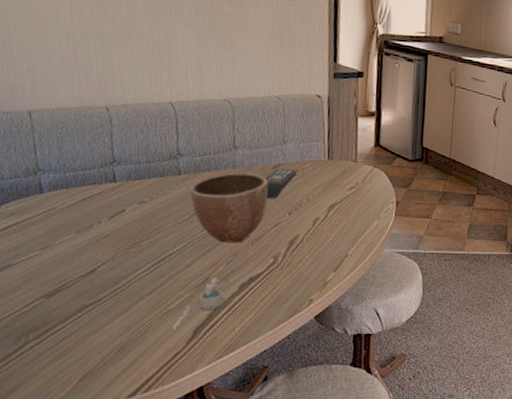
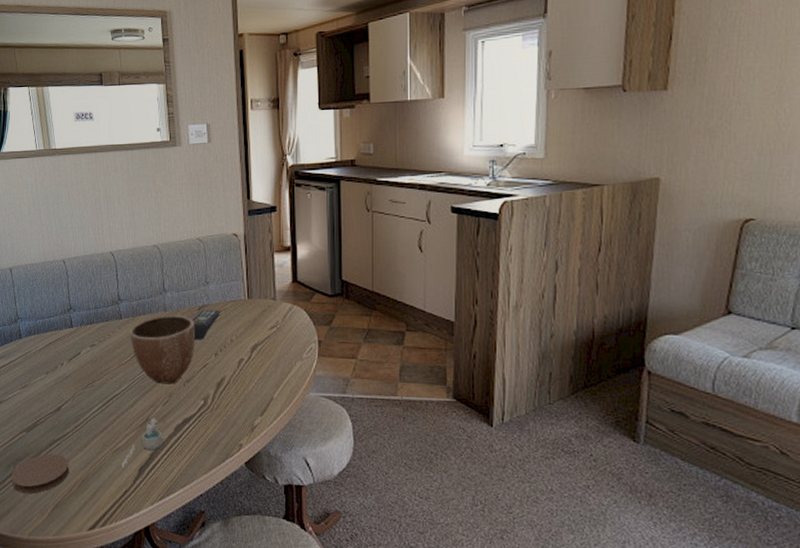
coaster: none [22,320,104,367] -> present [11,453,69,494]

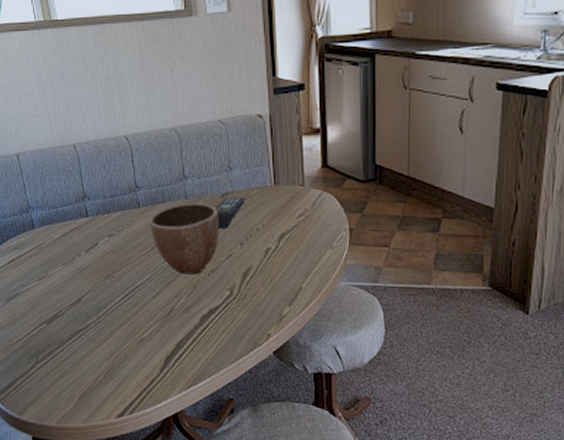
coaster: present [11,453,69,494] -> none [35,345,93,384]
cup: present [121,418,164,468] -> none [147,309,189,358]

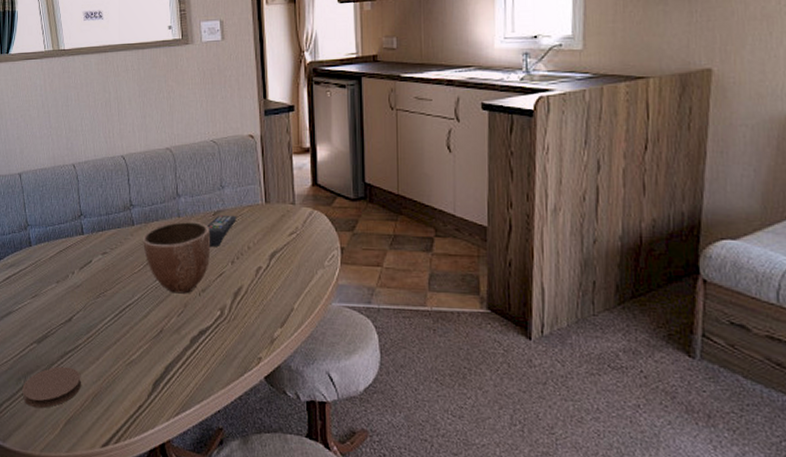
coaster: none [35,345,93,384] -> present [22,366,81,408]

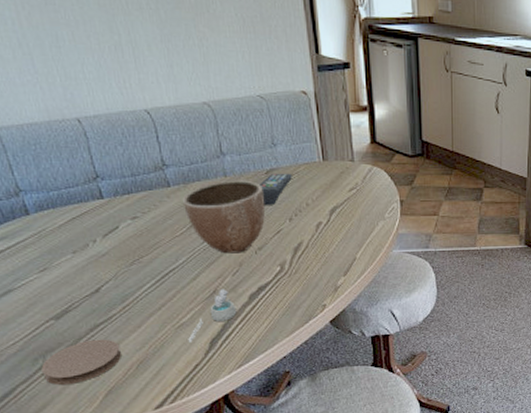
cup: none [135,329,179,381] -> present [188,289,237,343]

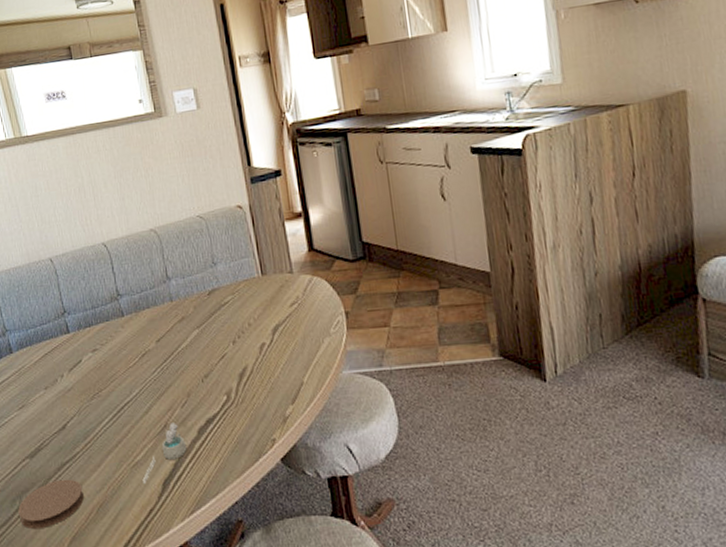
decorative bowl: present [182,180,265,254] -> none [134,303,210,384]
remote control: present [259,173,292,205] -> none [203,292,233,328]

